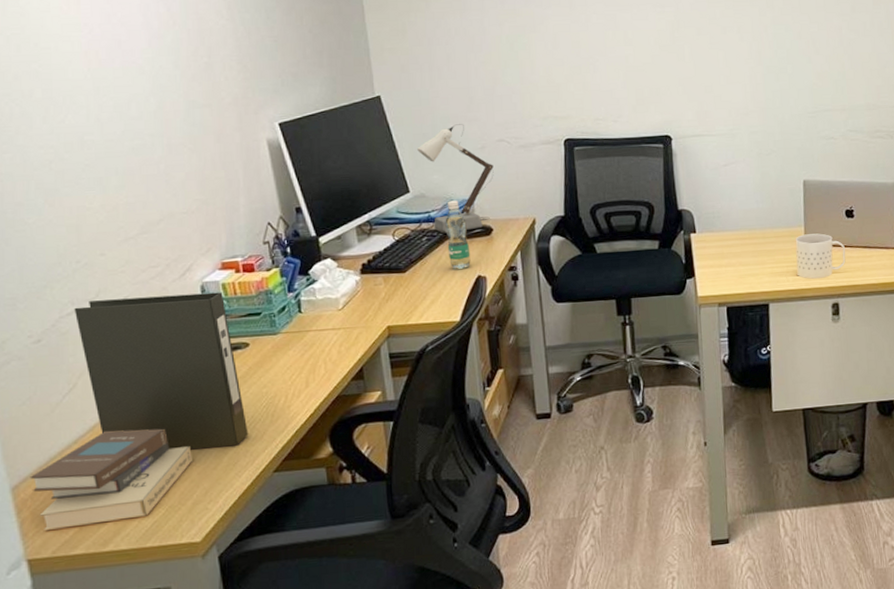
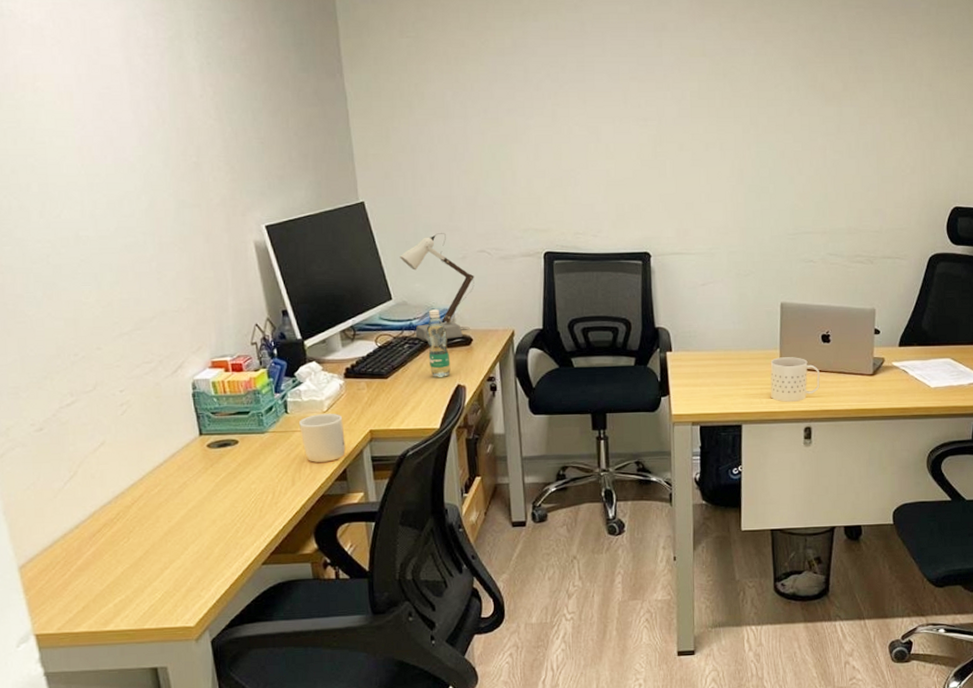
books: present [30,428,193,531] -> none [35,517,187,609]
binder: present [74,292,249,450] -> none [73,390,238,540]
mug: none [312,310,362,362] -> present [298,413,346,462]

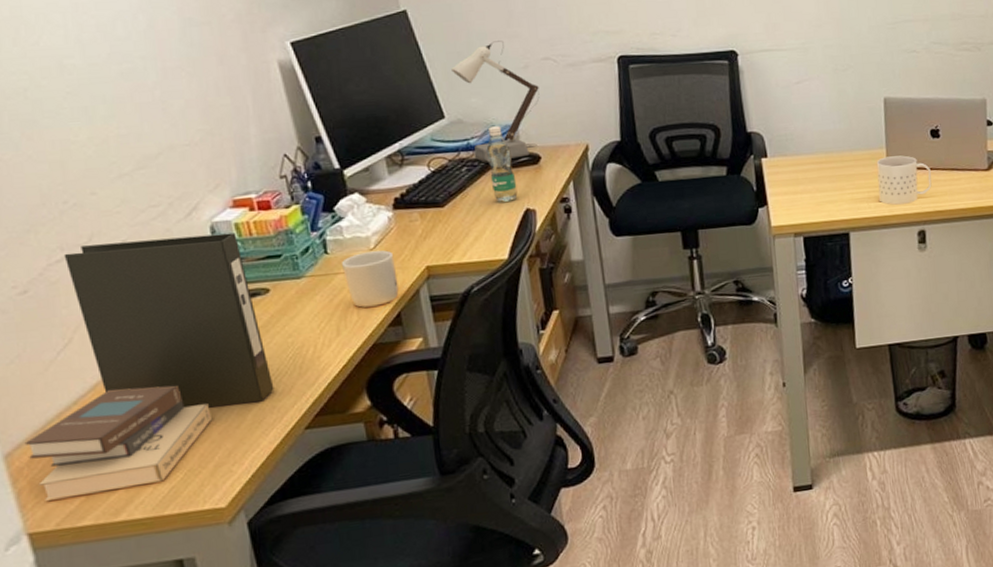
books: none [35,517,187,609] -> present [24,385,213,502]
binder: none [73,390,238,540] -> present [63,232,274,408]

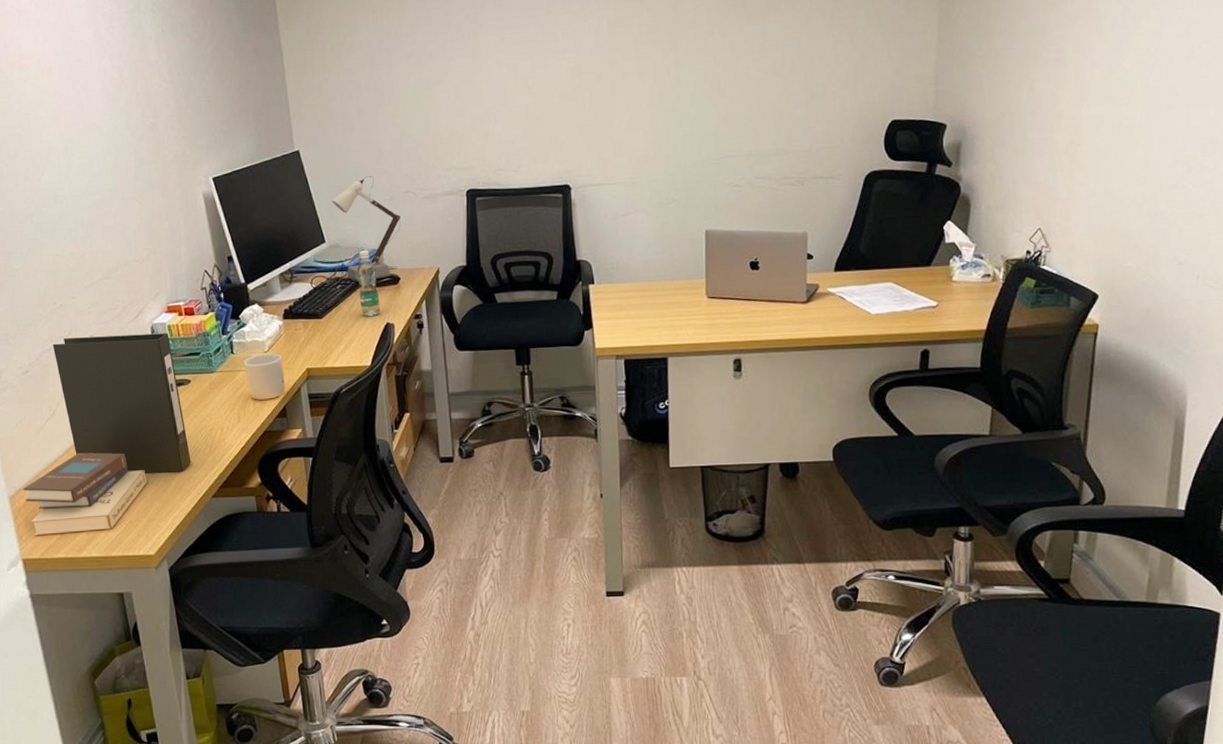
mug: present [876,155,932,206] -> none [696,286,749,334]

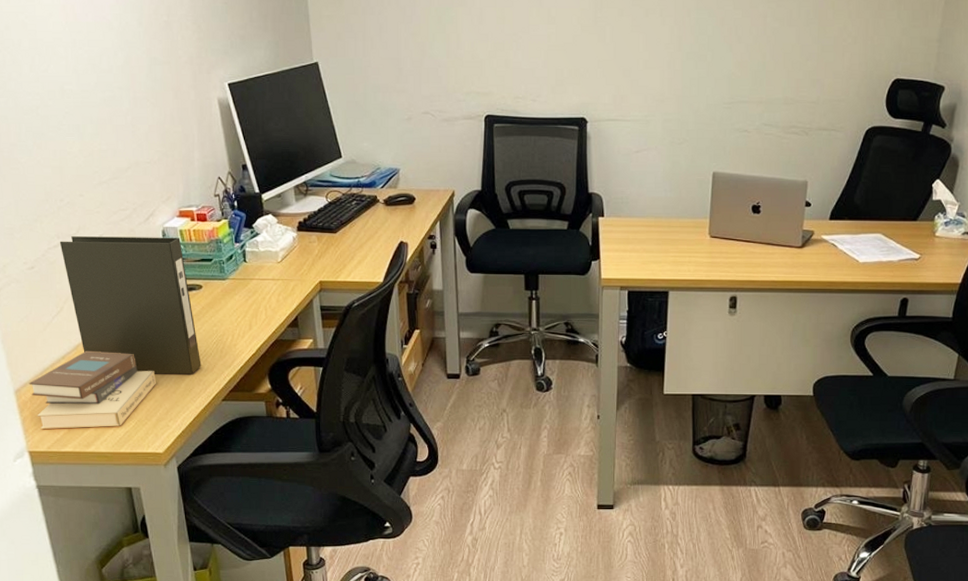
mug: present [243,352,285,400] -> none [255,263,297,309]
desk lamp: present [332,176,401,283] -> none [350,94,418,200]
bottle: present [357,250,380,316] -> none [372,168,395,234]

